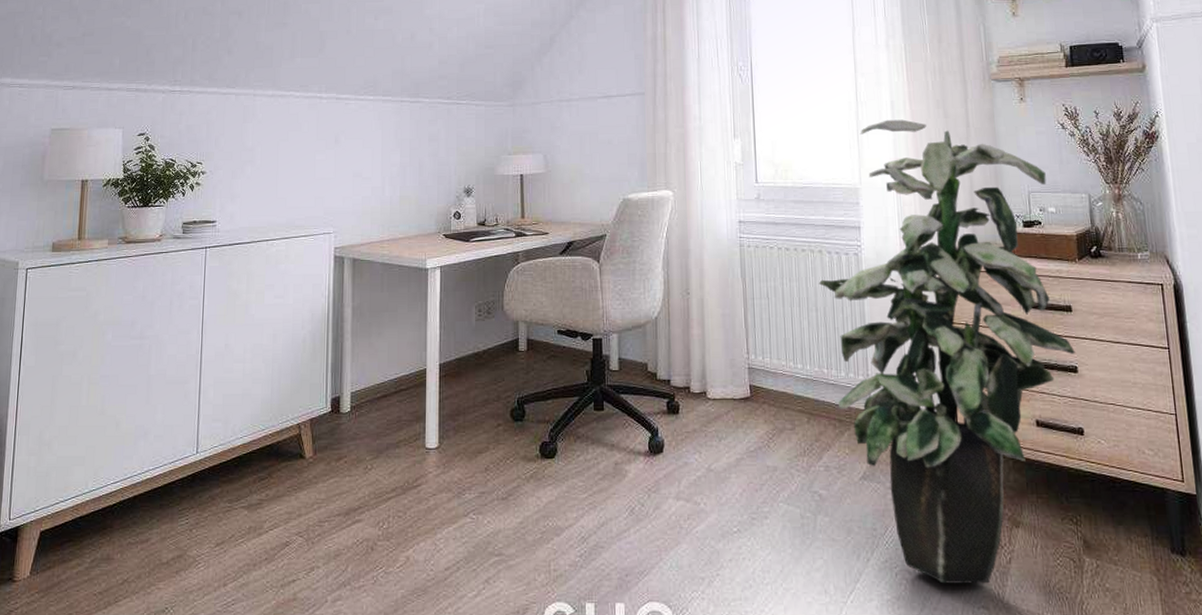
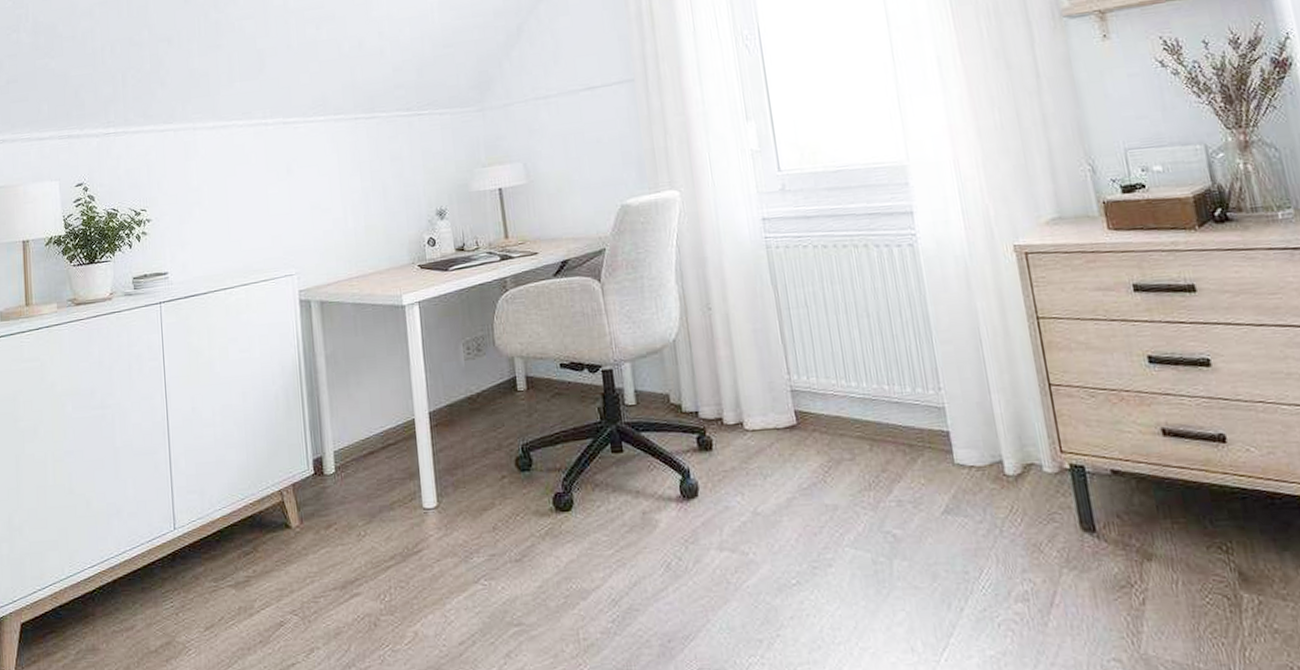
indoor plant: present [818,119,1075,584] -> none [867,77,1206,634]

